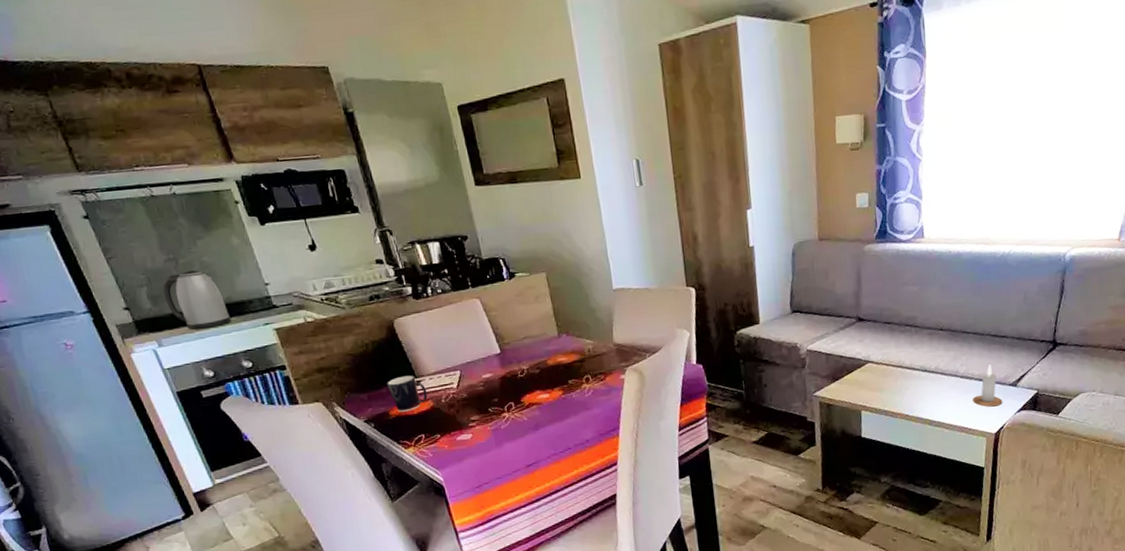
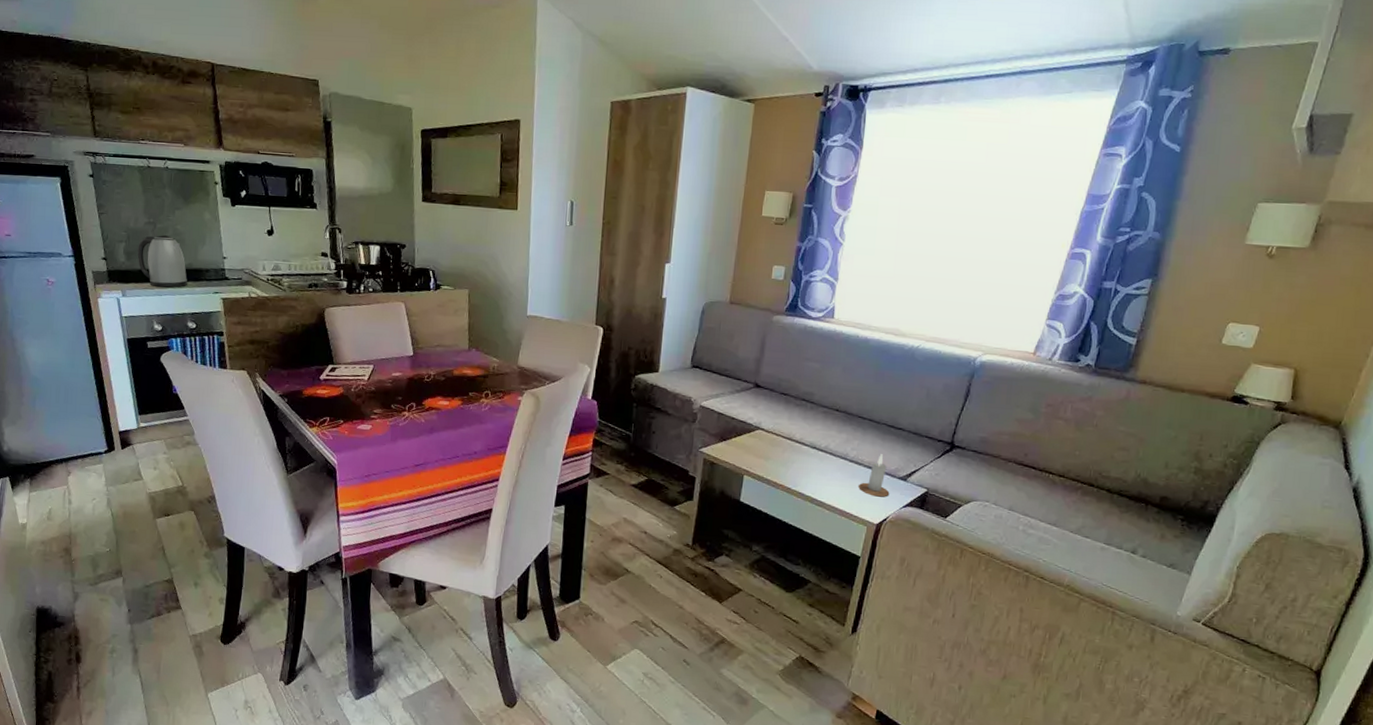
mug: present [386,375,428,413] -> none [306,360,340,394]

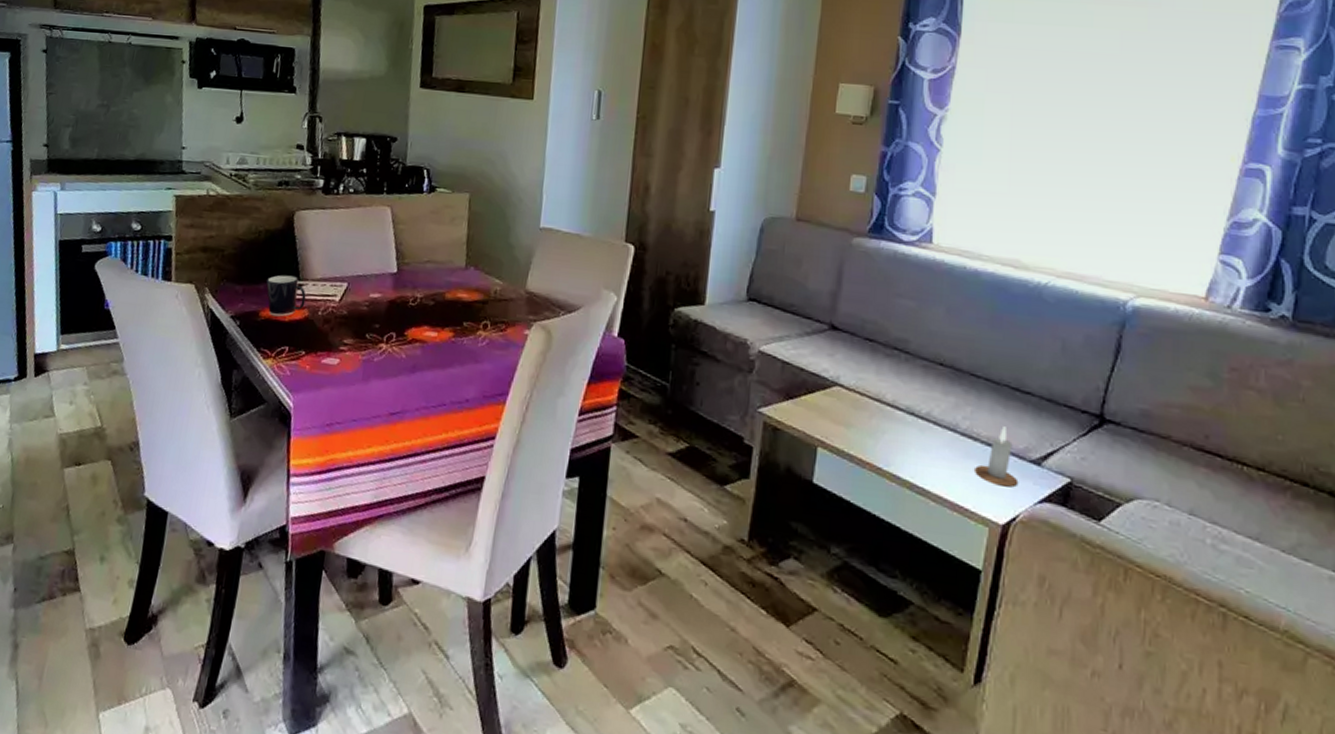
kettle: present [137,235,187,288] -> none [84,119,138,182]
mug: none [306,360,340,394] -> present [266,274,306,317]

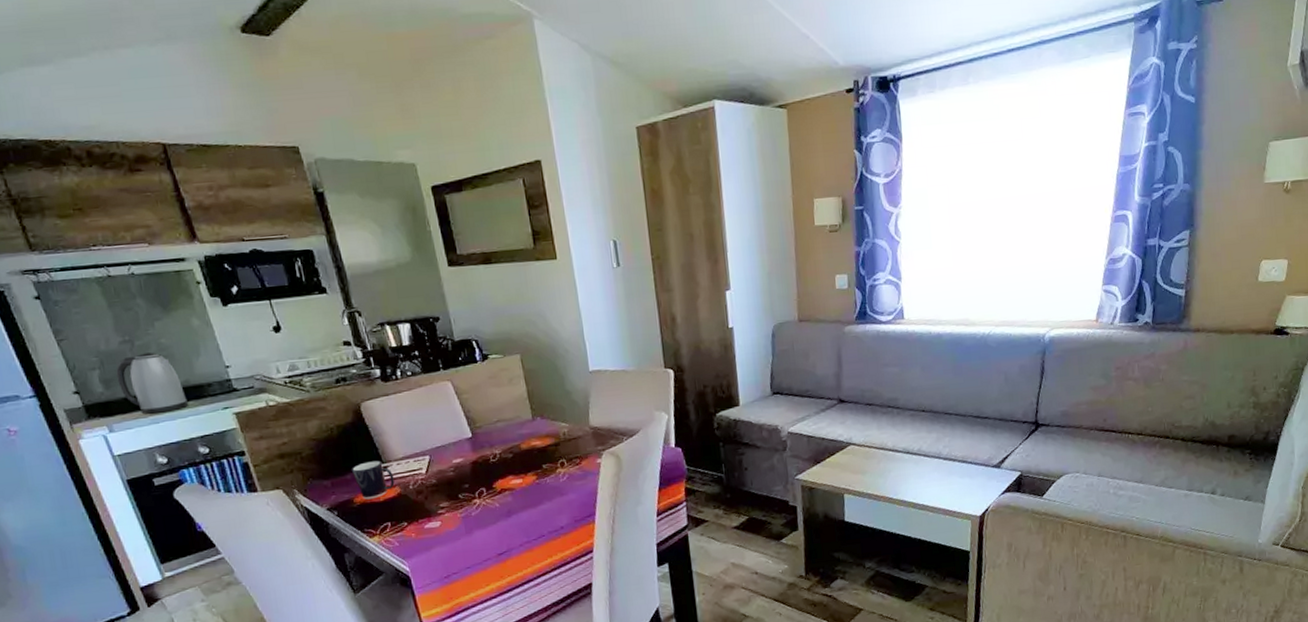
kettle: none [84,119,138,182] -> present [116,352,188,414]
candle: present [975,426,1019,487] -> none [956,446,987,489]

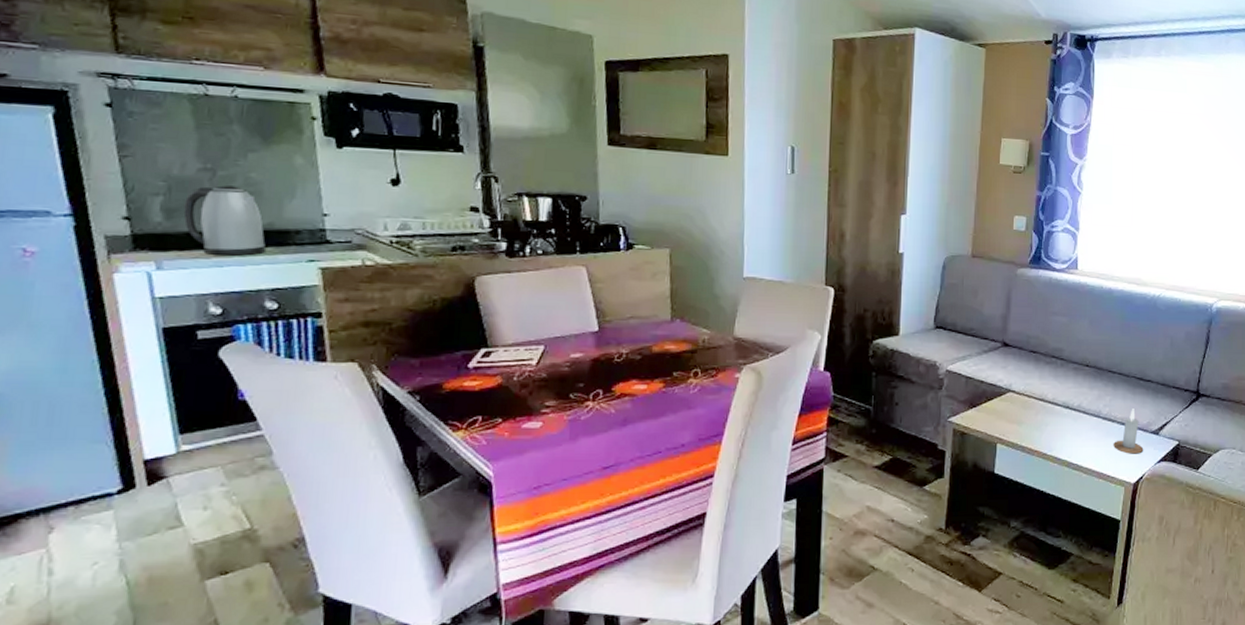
mug: present [351,460,395,500] -> none [447,343,497,387]
candle: none [956,446,987,489] -> present [1114,409,1144,454]

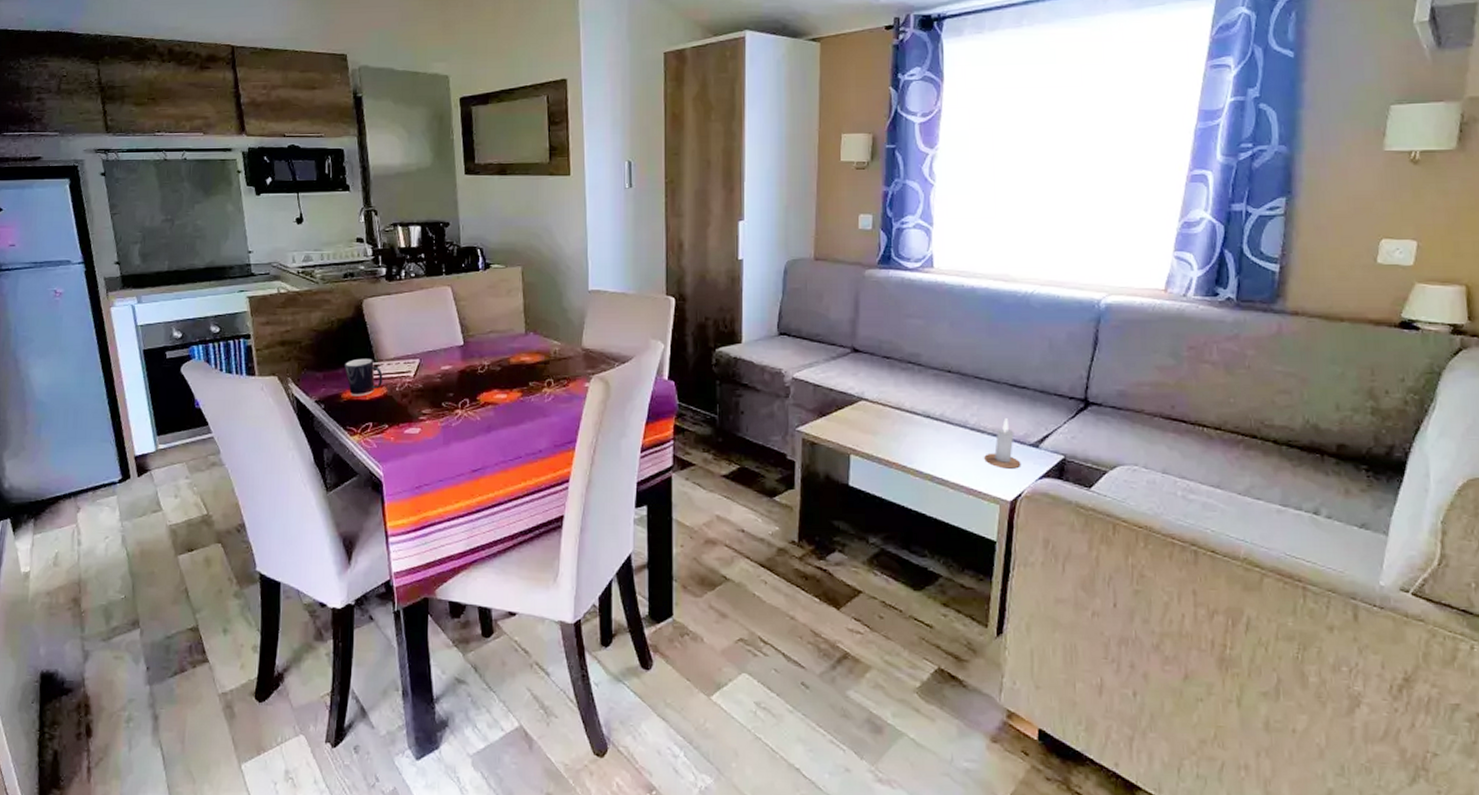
kettle: present [183,185,266,256] -> none [154,232,209,289]
mug: none [447,343,497,387] -> present [343,358,383,397]

